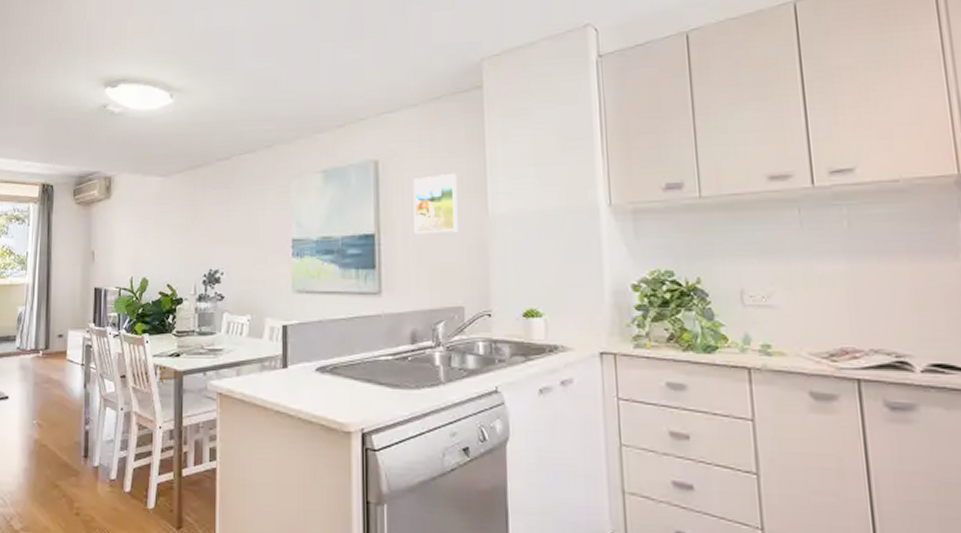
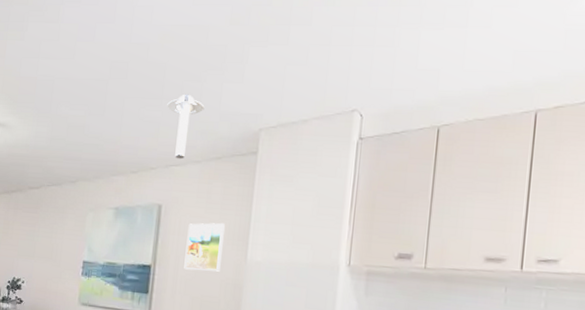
ceiling light: none [369,29,414,105] -> present [167,94,205,160]

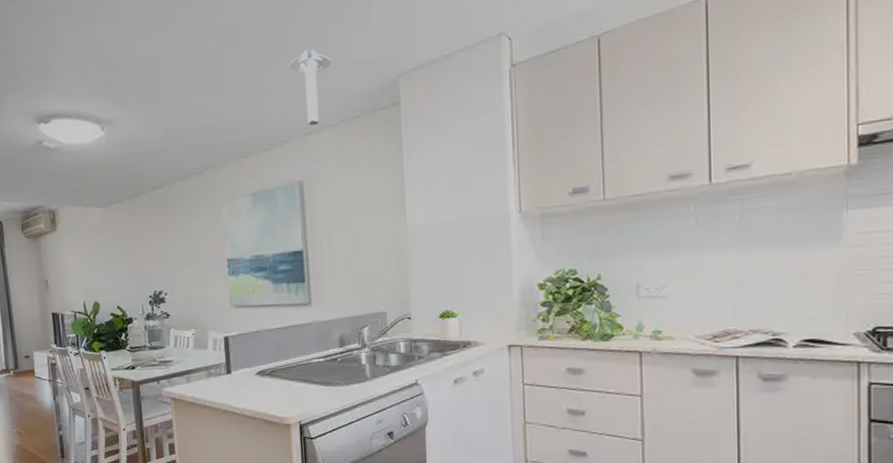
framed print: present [184,222,225,272] -> none [336,189,379,249]

